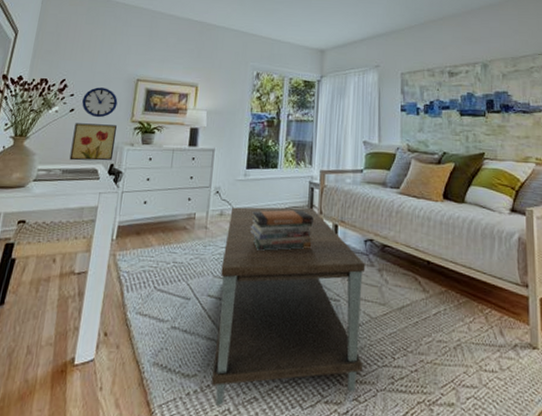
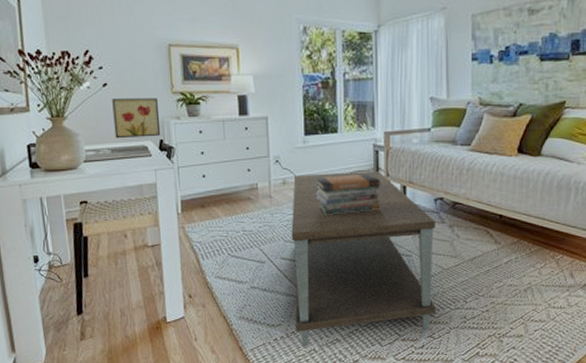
wall clock: present [82,87,118,118] -> none [113,57,153,91]

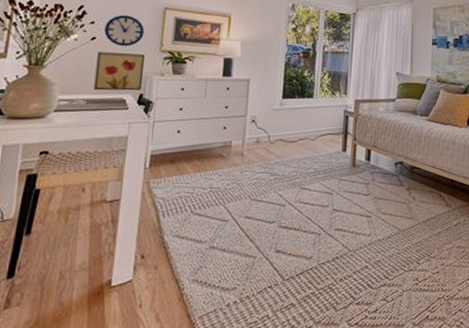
wall clock: none [113,57,153,91] -> present [104,15,145,47]
coffee table: present [291,170,437,347] -> none [251,134,396,313]
book stack: present [316,173,381,215] -> none [287,136,349,175]

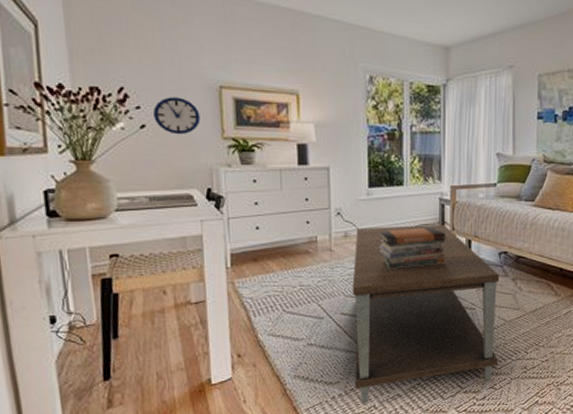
wall art: present [93,52,145,91] -> none [151,142,209,186]
coffee table: none [251,134,396,313] -> present [352,224,500,404]
book stack: none [287,136,349,175] -> present [380,227,447,269]

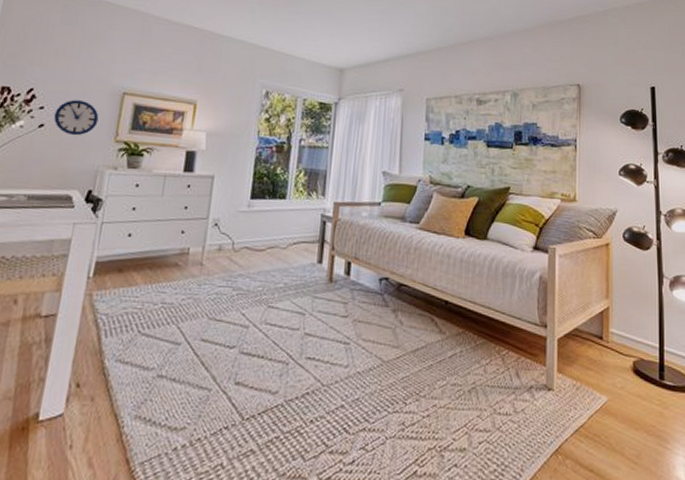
coffee table: present [352,224,500,404] -> none [202,241,380,461]
book stack: present [380,227,447,269] -> none [253,245,326,290]

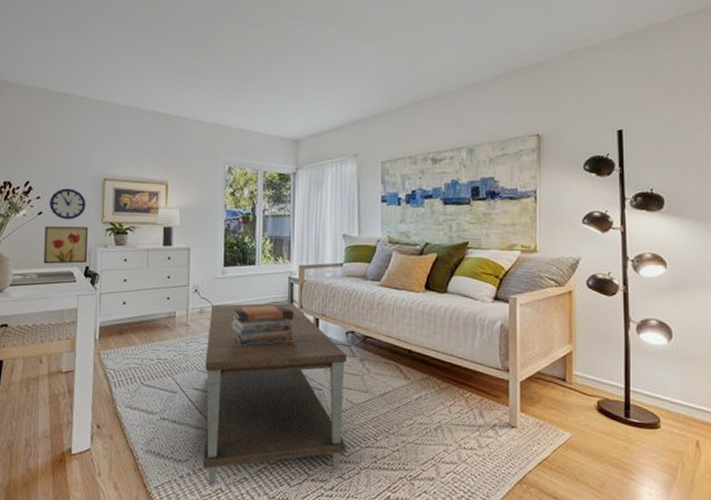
wall art: none [36,141,97,187] -> present [43,226,89,264]
coffee table: none [202,241,380,461] -> present [203,302,347,486]
book stack: none [253,245,326,290] -> present [232,305,295,346]

